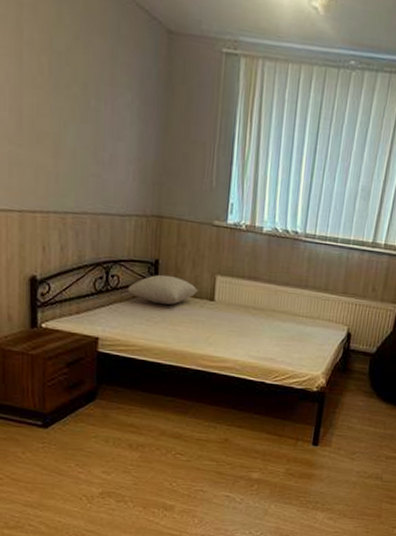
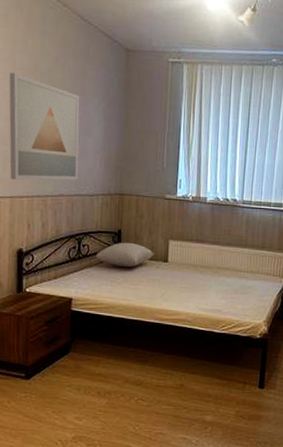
wall art: none [14,47,108,196] -> present [9,72,80,181]

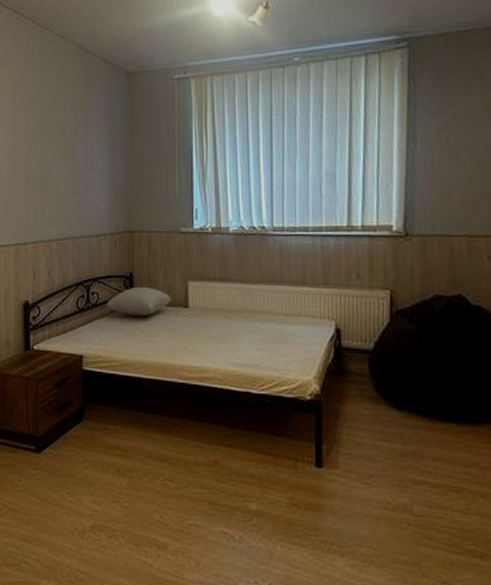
wall art: present [9,72,80,181] -> none [10,113,84,225]

